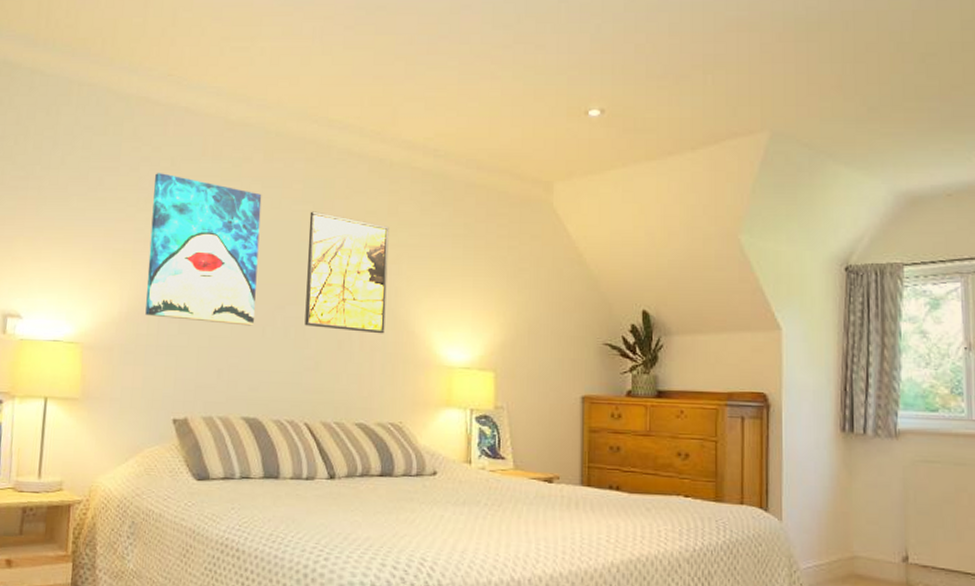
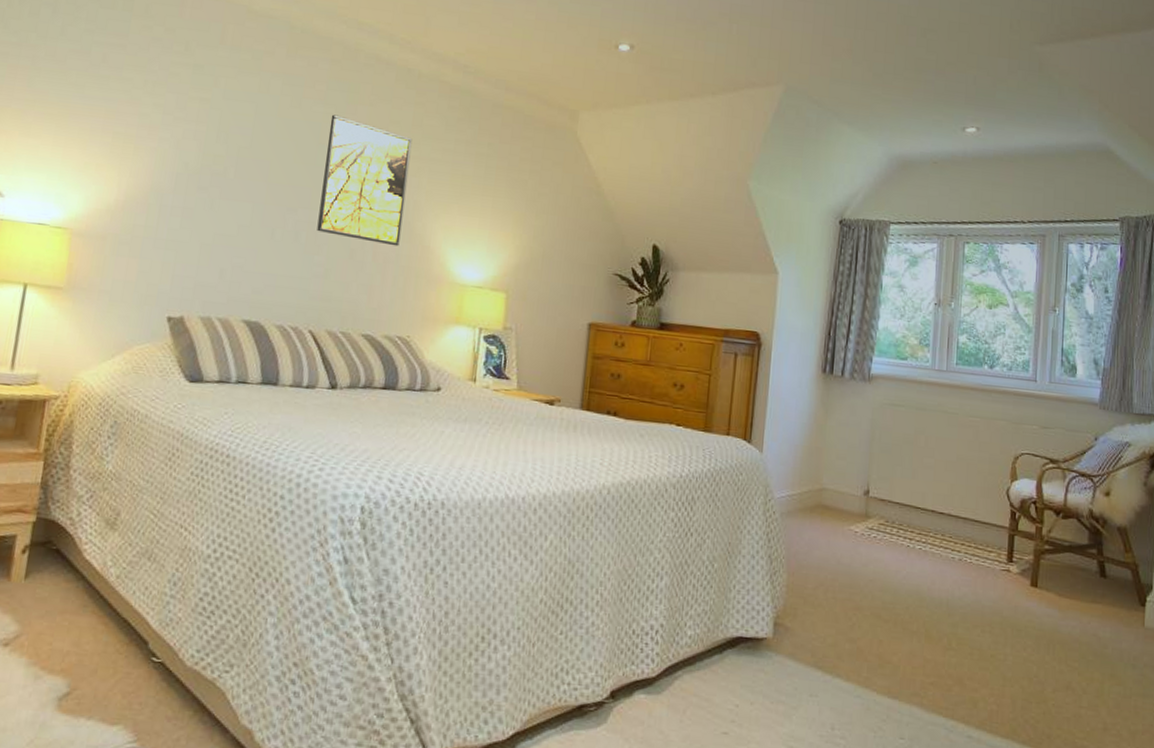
wall art: present [145,173,262,326] -> none [145,56,282,227]

